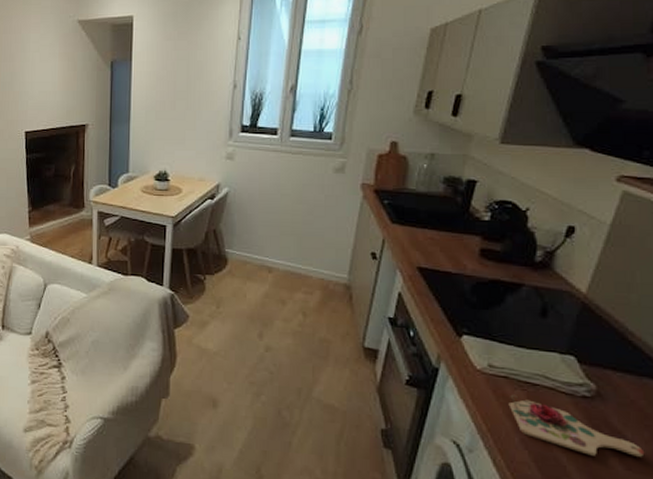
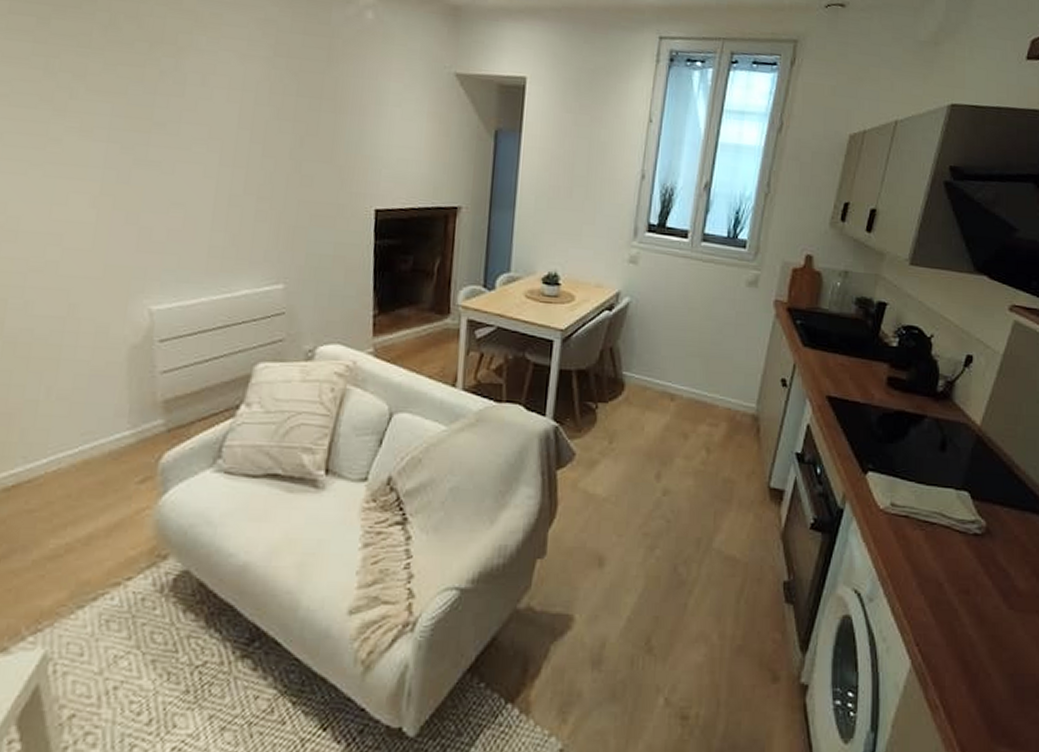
cutting board: present [508,394,645,457] -> none [908,535,1025,597]

